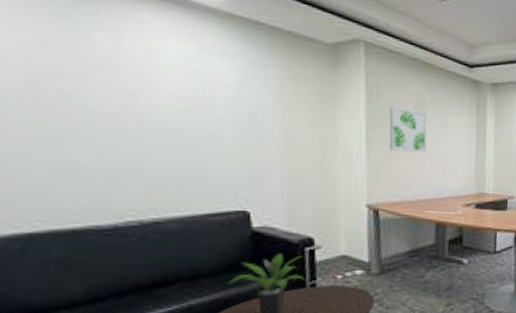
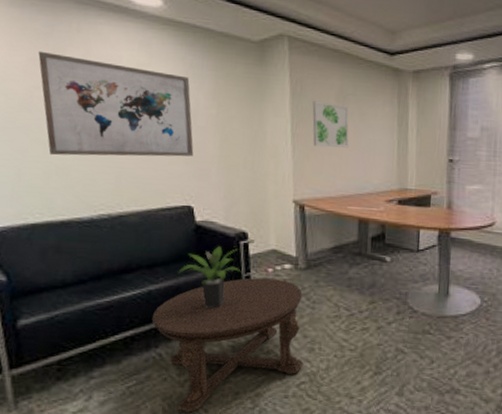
wall art: none [49,33,253,159] -> present [38,51,194,157]

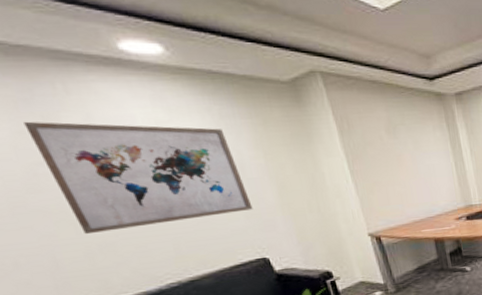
wall art: present [312,100,349,148] -> none [363,135,409,180]

